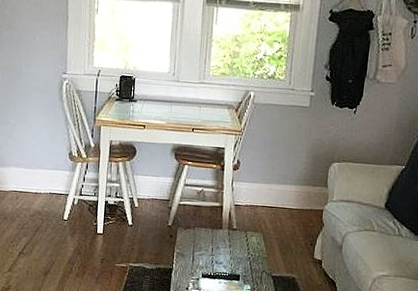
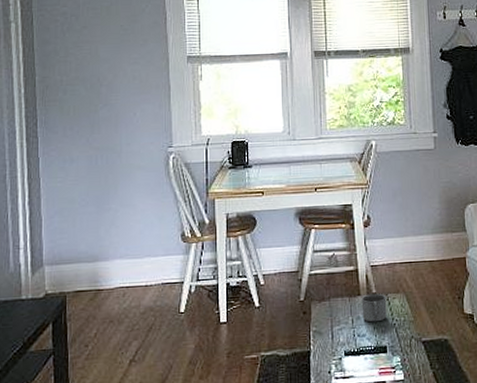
mug: none [221,229,245,254] -> present [361,293,387,323]

